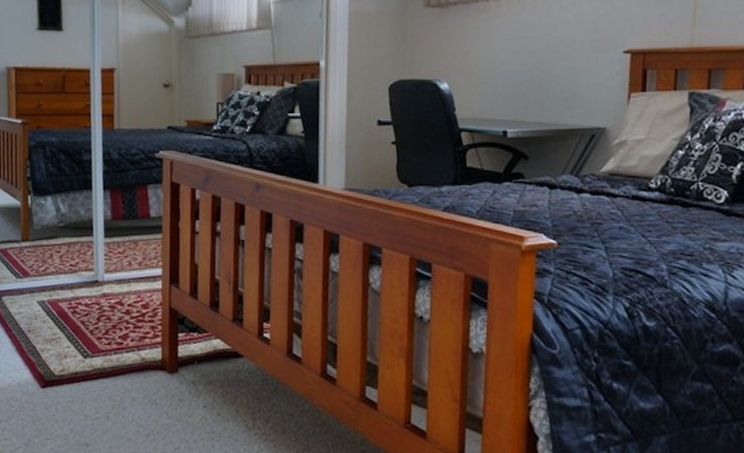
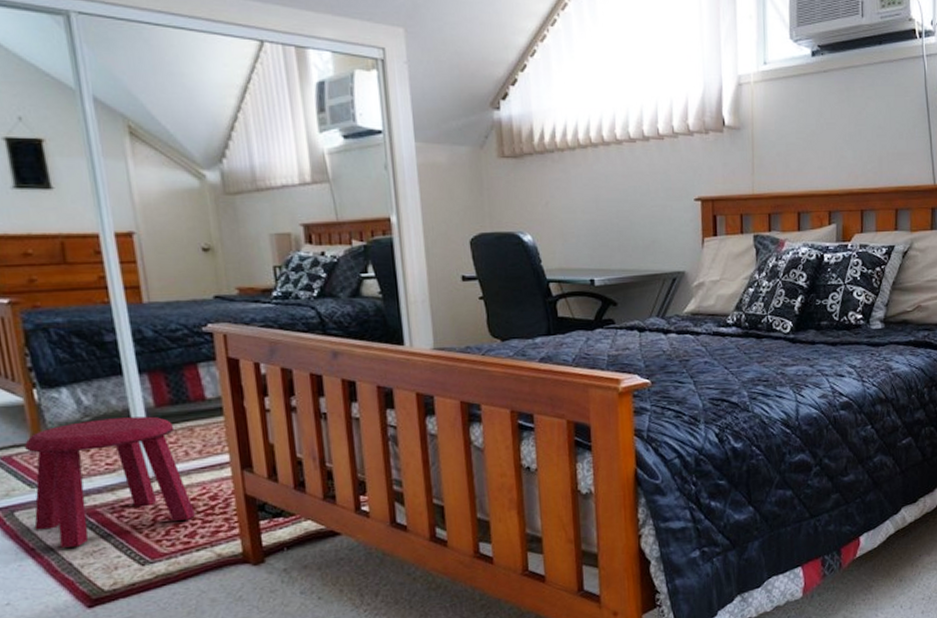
stool: none [14,226,129,333] -> present [25,416,195,548]

